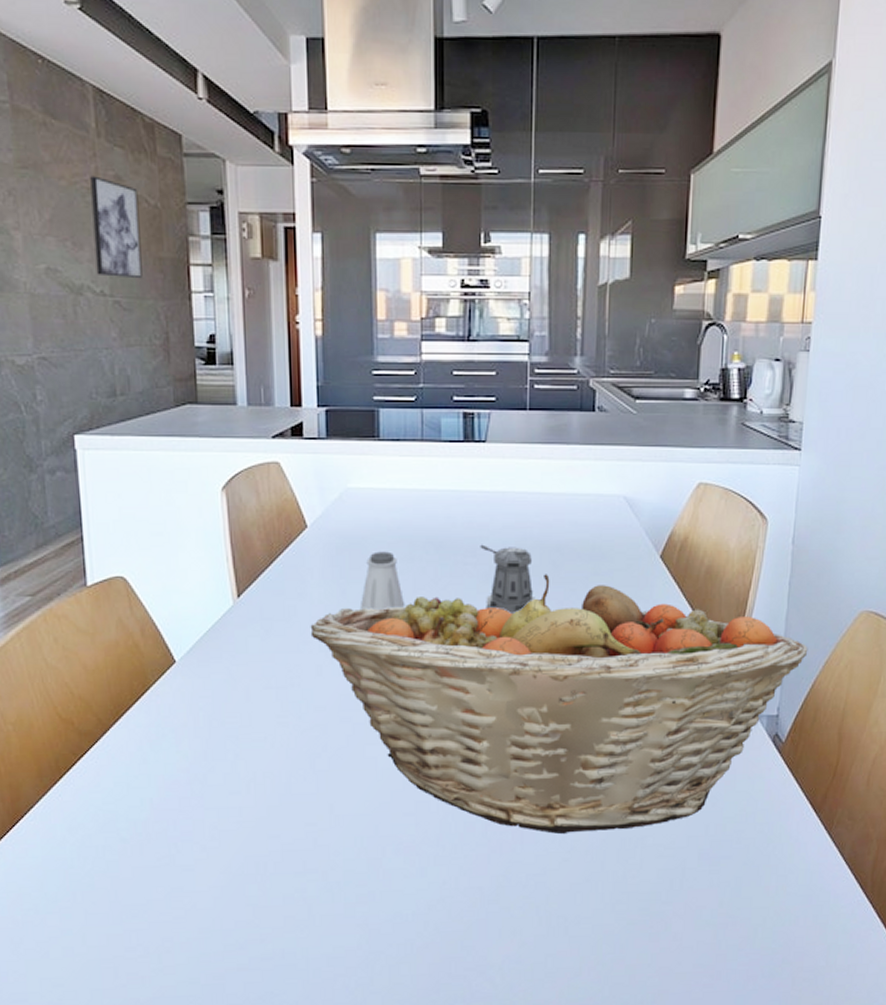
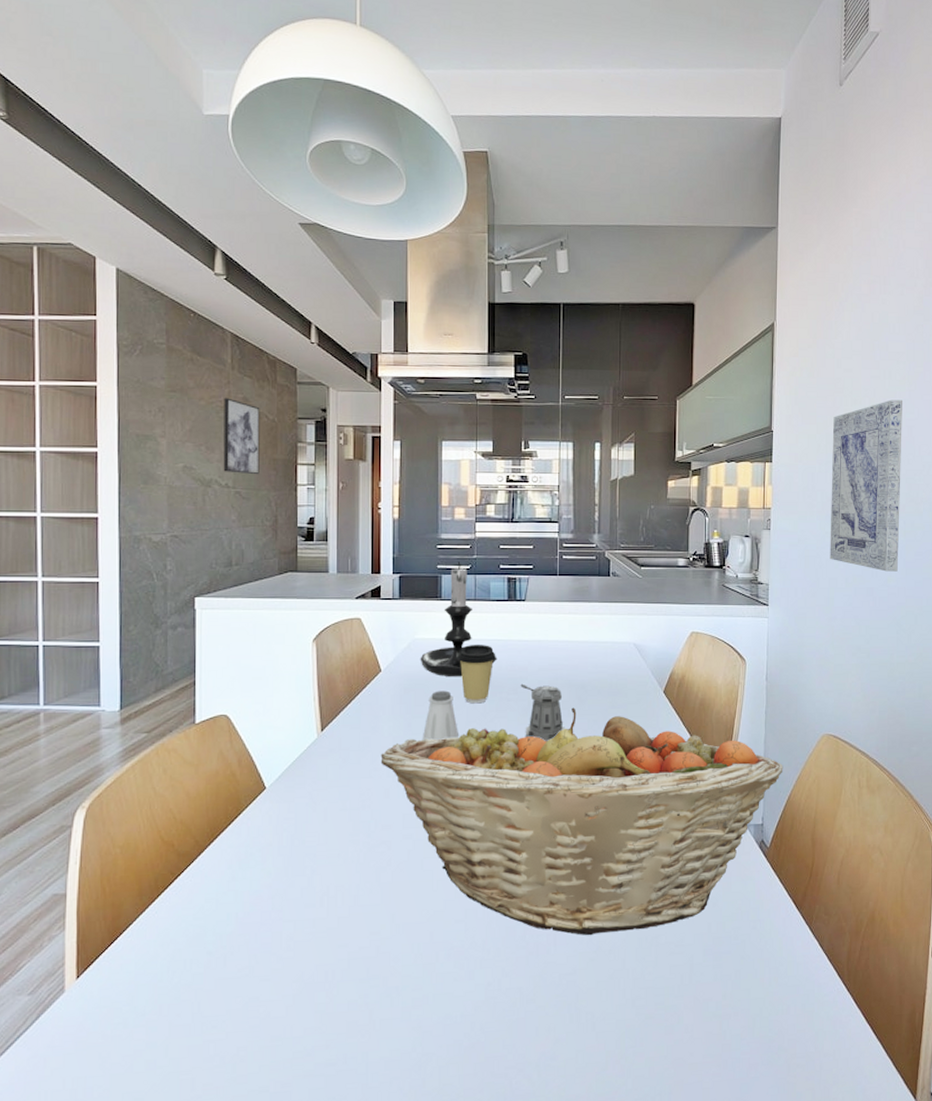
candle holder: none [354,392,451,536] -> present [420,562,497,677]
coffee cup: none [400,496,450,568] -> present [456,645,496,704]

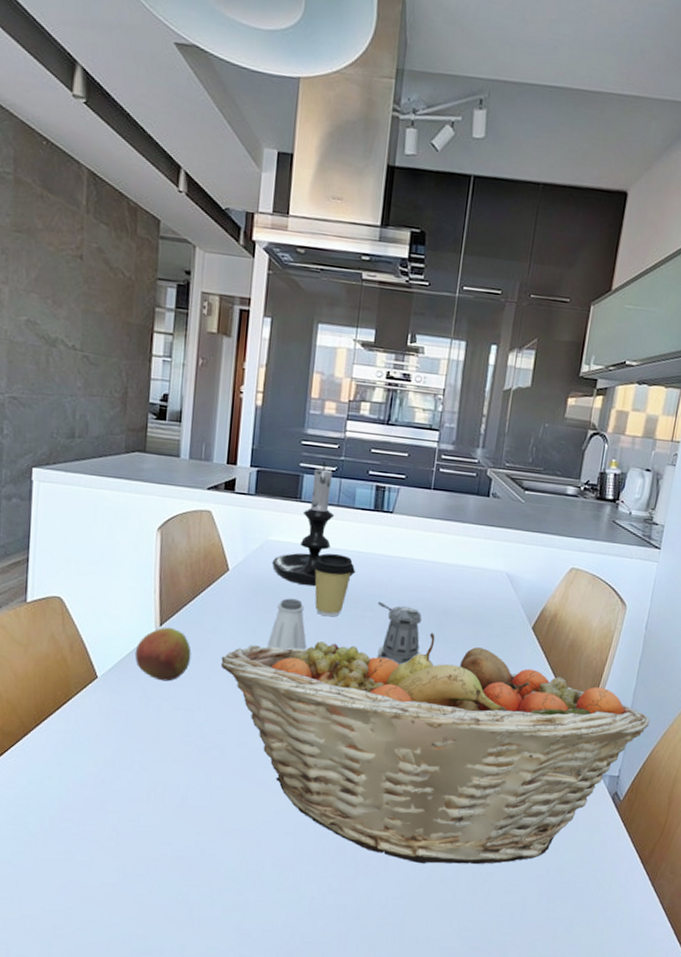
wall art: present [223,398,260,475] -> none [71,245,116,339]
apple: none [299,731,352,784] -> present [134,627,191,682]

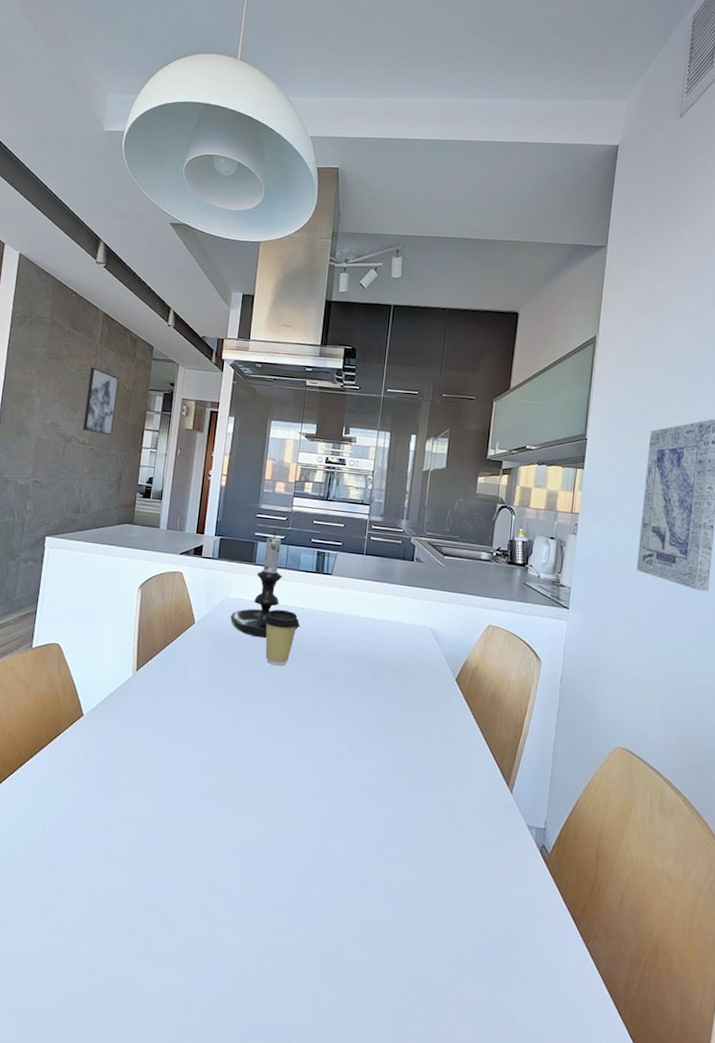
wall art: none [71,245,116,339] -> present [82,367,119,436]
apple: present [134,627,191,682] -> none [114,671,161,721]
fruit basket: present [220,633,650,865] -> none [184,682,572,914]
saltshaker: present [266,598,307,651] -> none [224,648,258,695]
pepper shaker: present [377,601,422,666] -> none [318,652,357,712]

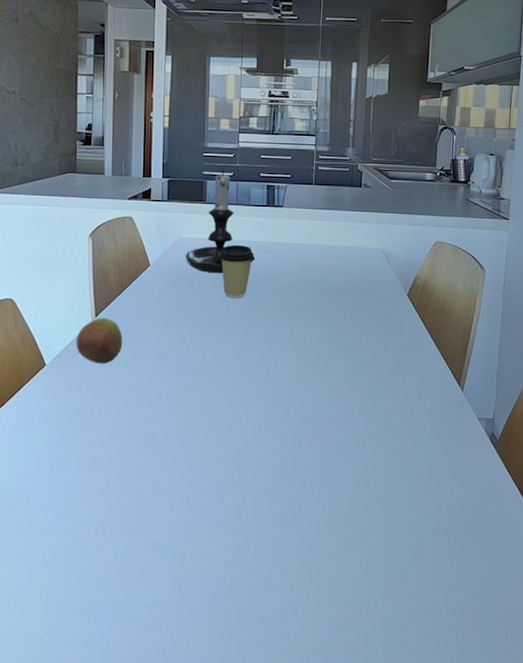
wall art: present [82,367,119,436] -> none [11,11,45,83]
apple: none [114,671,161,721] -> present [76,317,123,364]

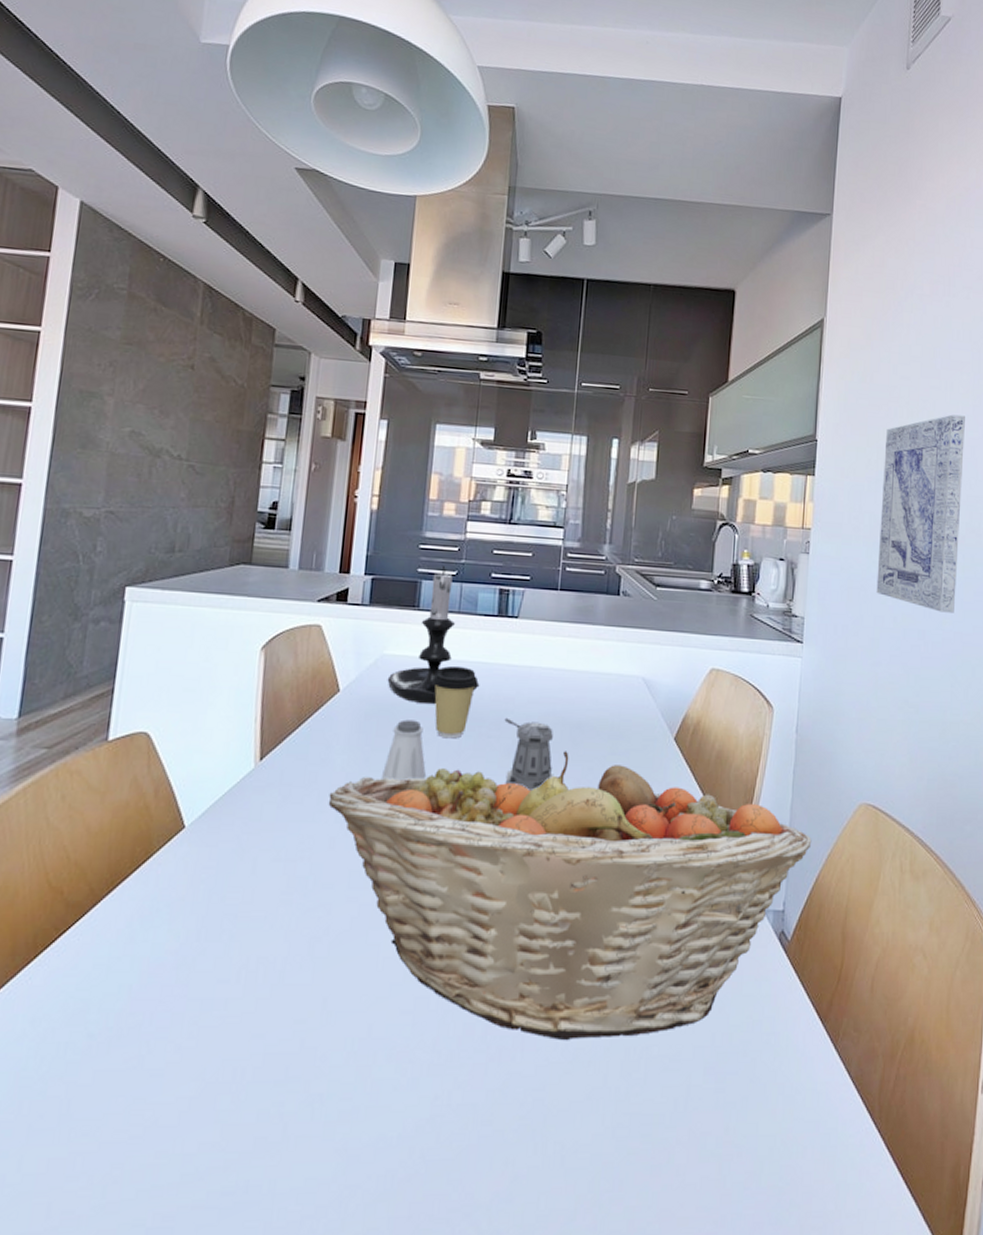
apple: present [76,317,123,364] -> none [229,761,295,827]
fruit basket: none [148,306,516,509] -> present [328,751,812,1041]
saltshaker: none [185,285,219,330] -> present [380,719,427,782]
pepper shaker: none [276,282,316,336] -> present [504,717,554,792]

